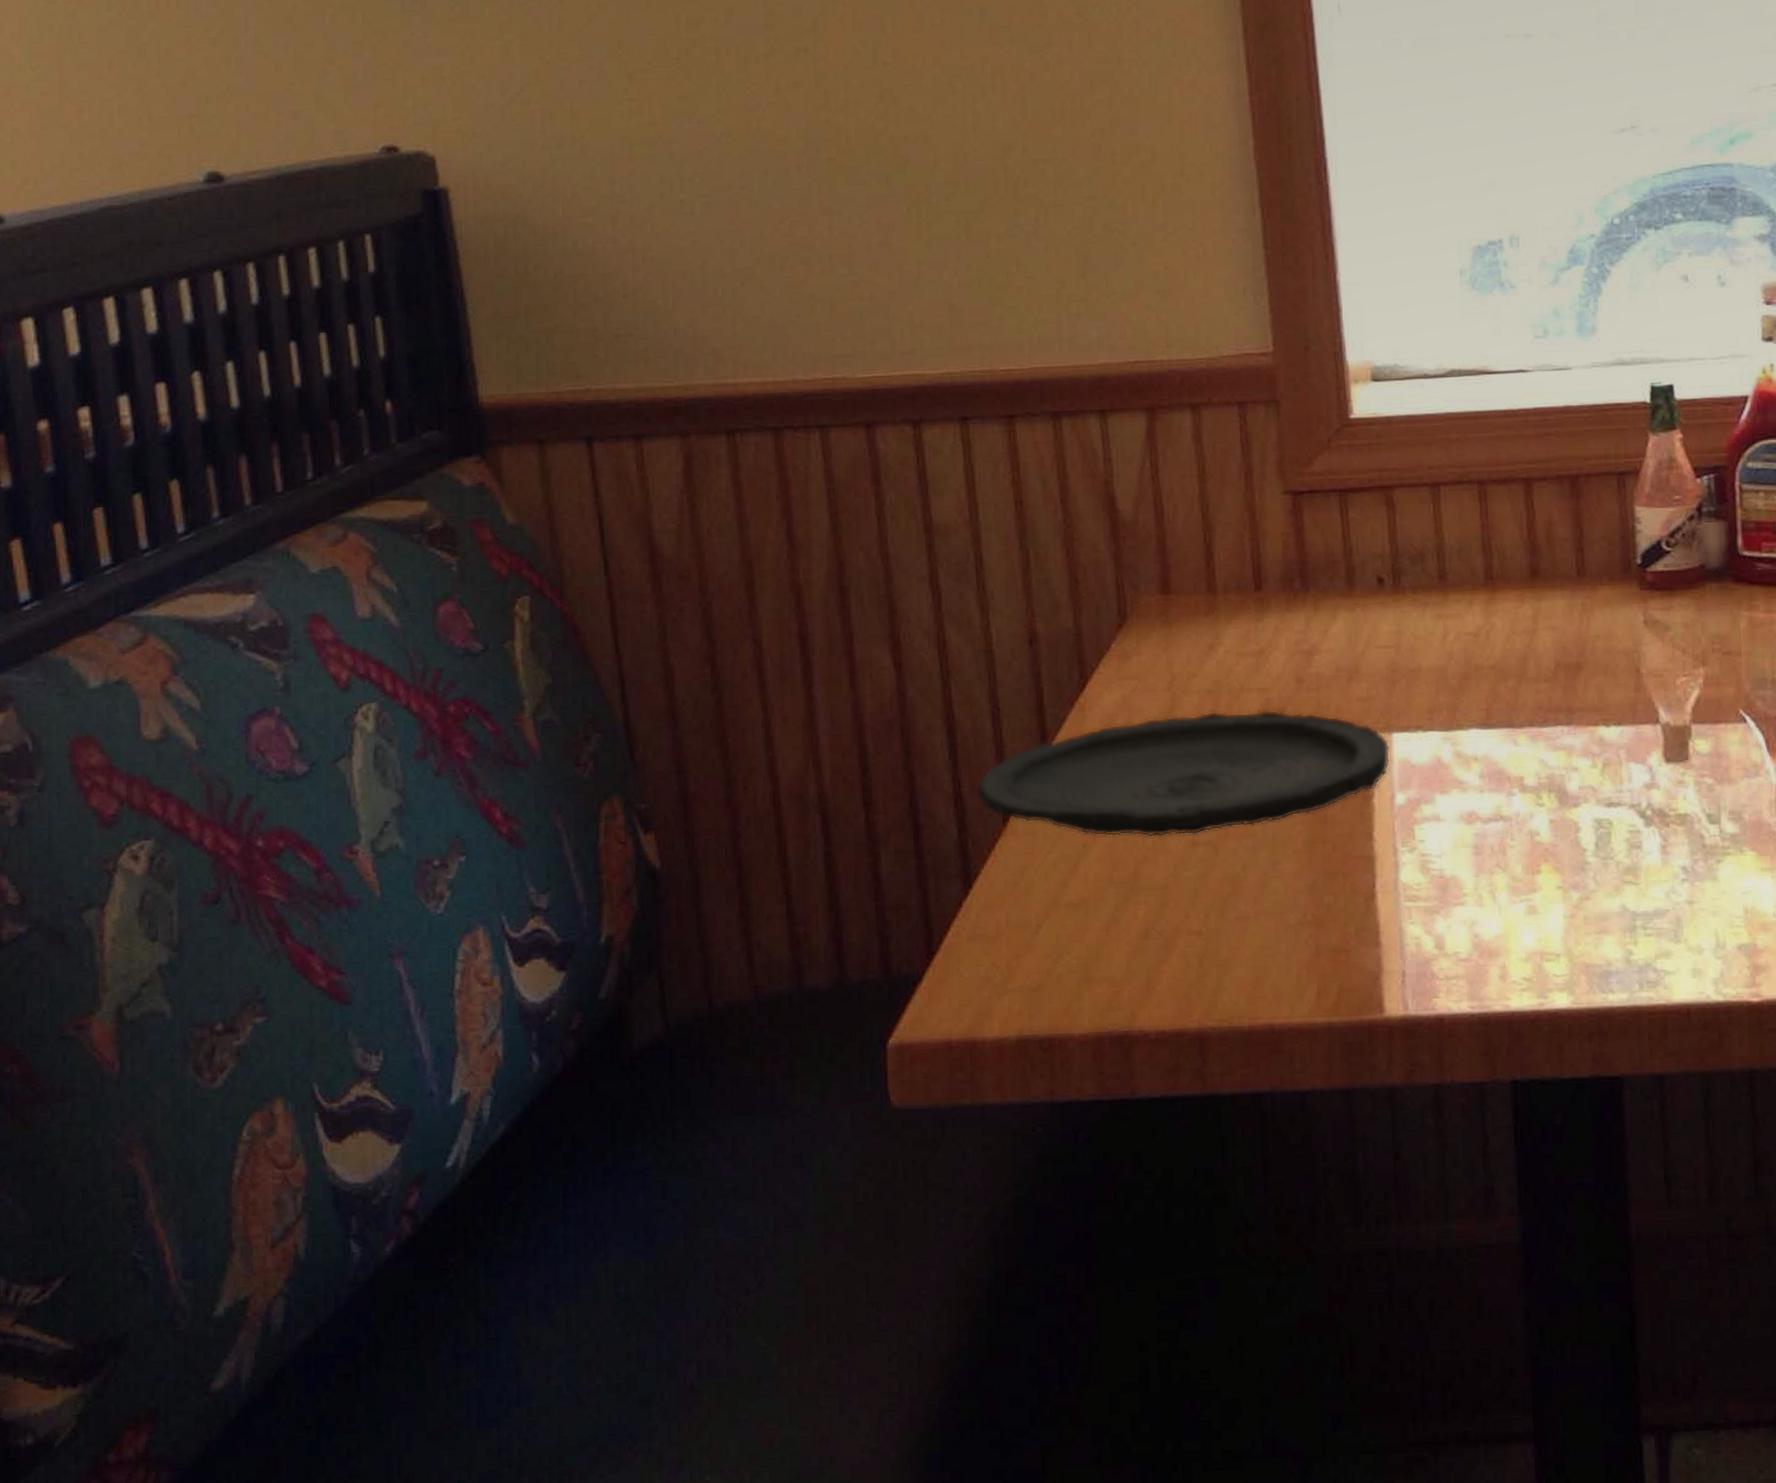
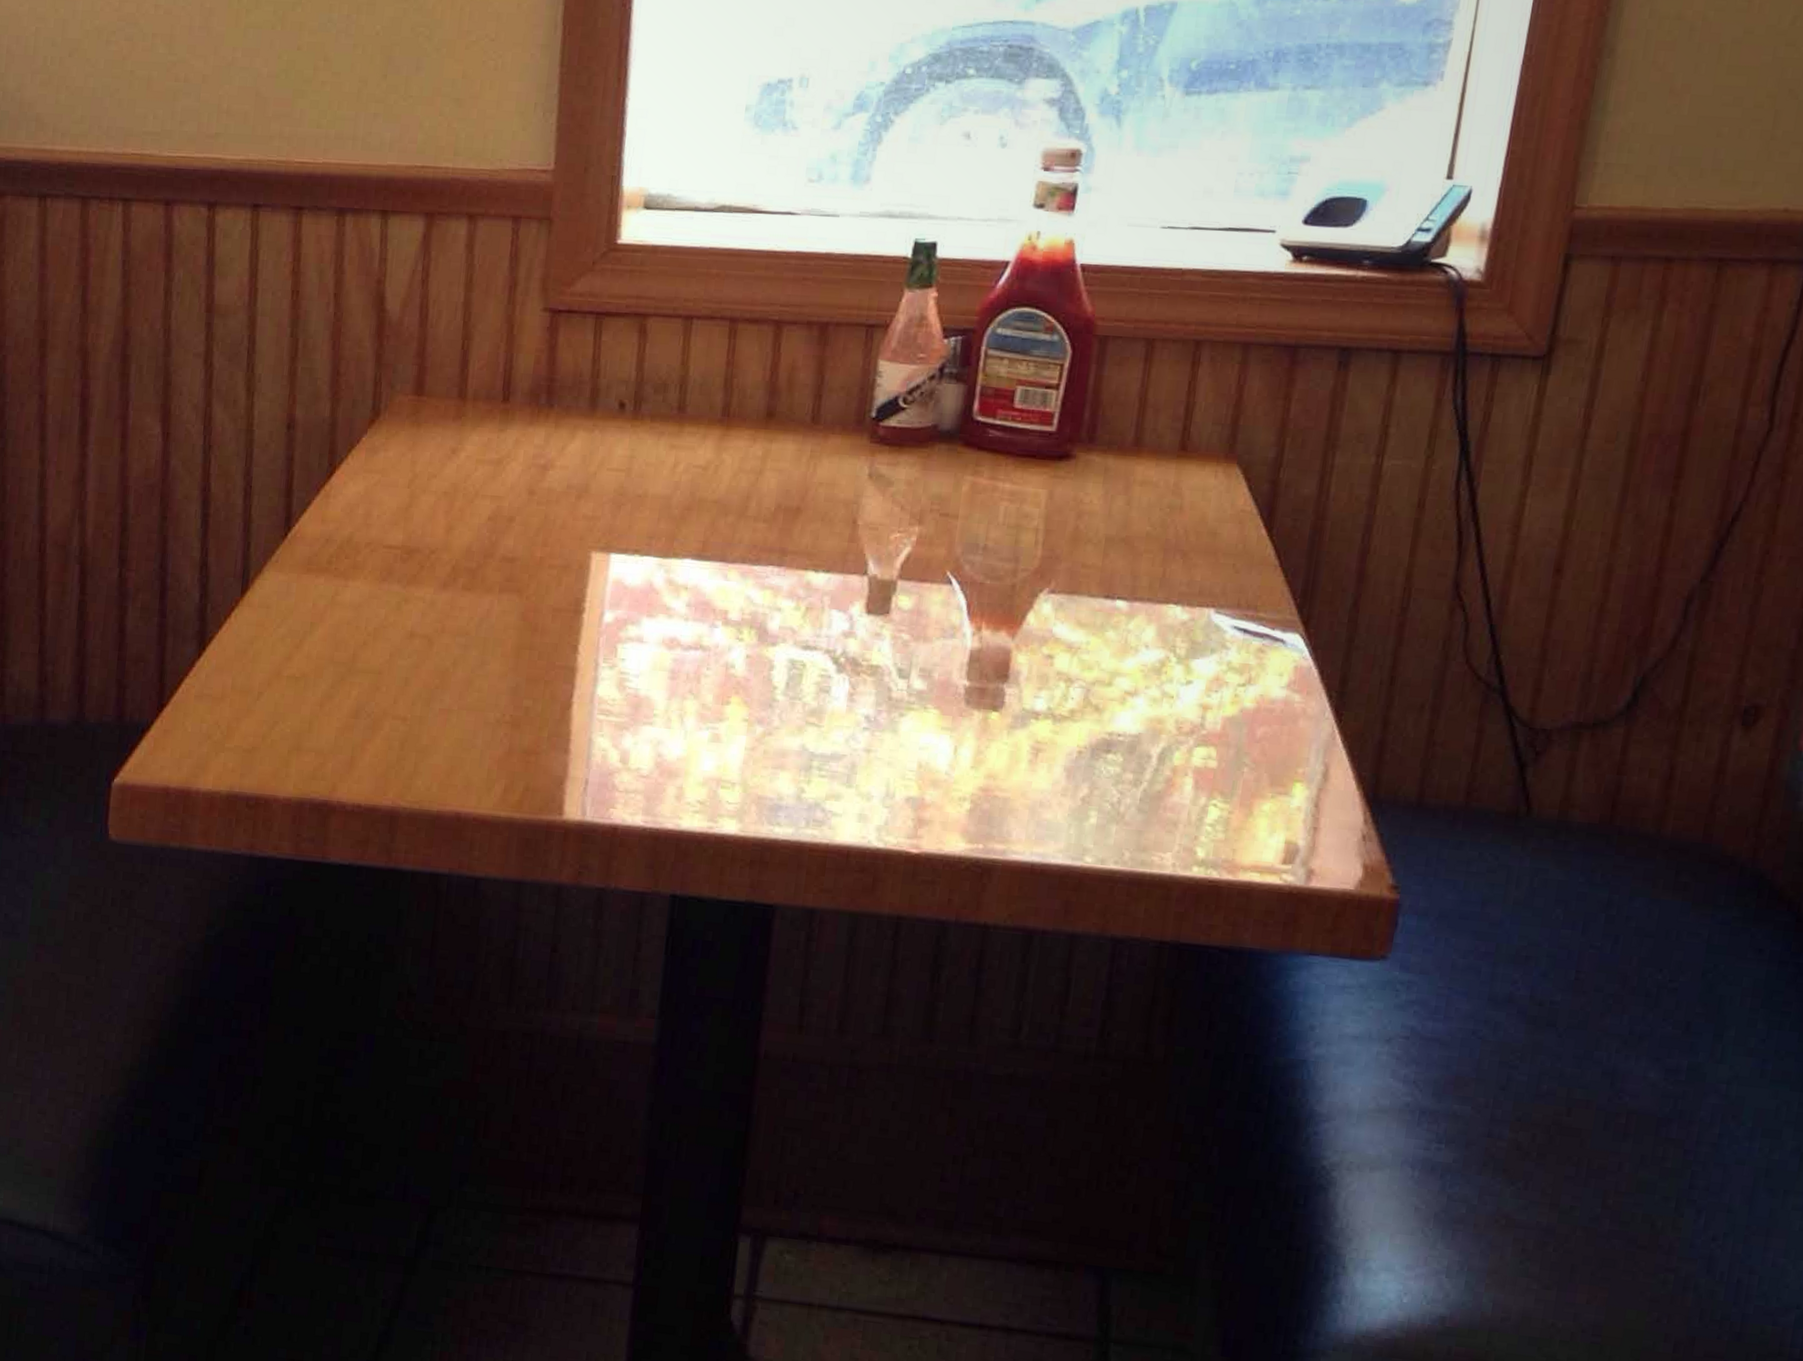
plate: present [975,709,1391,837] -> none [220,512,607,627]

